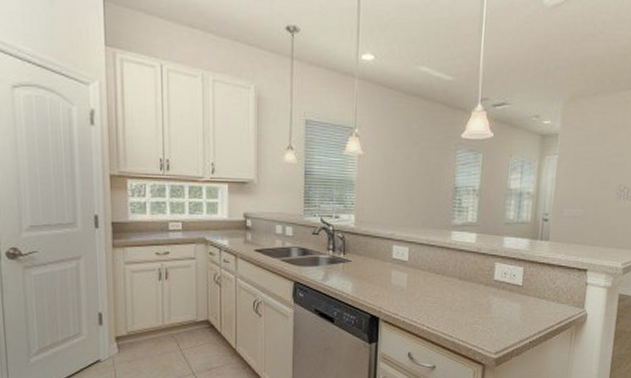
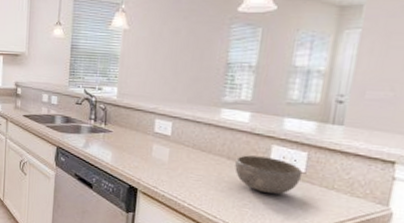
bowl: none [466,274,521,308] -> present [235,155,303,194]

